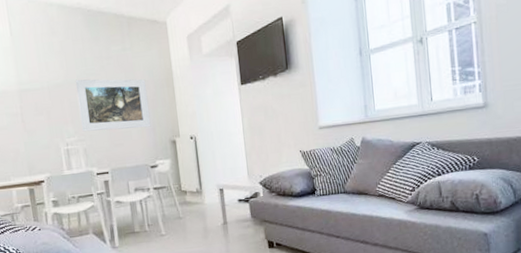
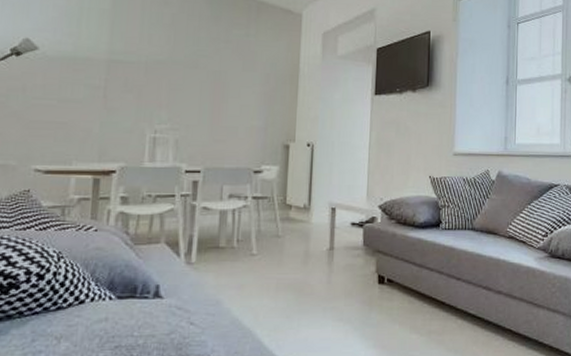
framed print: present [75,79,151,132] -> none [177,59,266,126]

